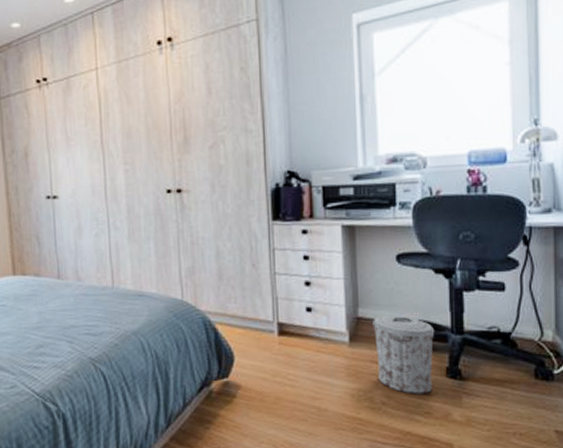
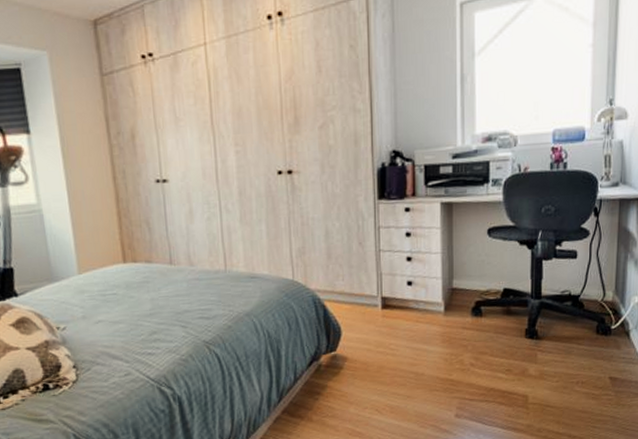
trash can: present [372,316,435,394] -> none [465,285,518,355]

